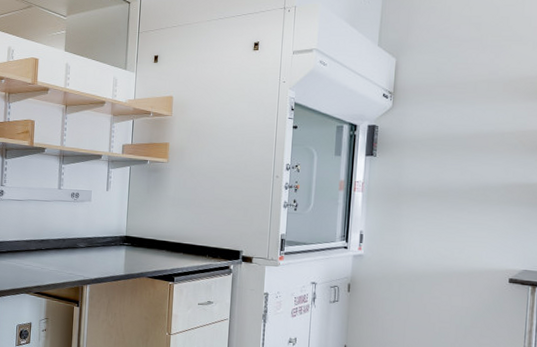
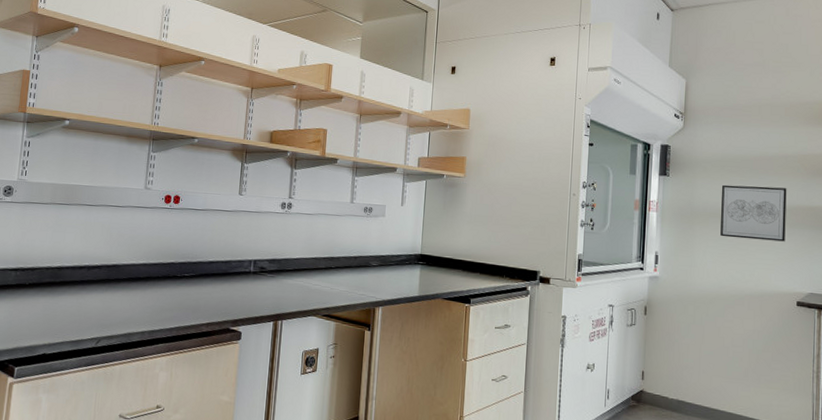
wall art: none [429,163,503,220] -> present [720,184,787,242]

